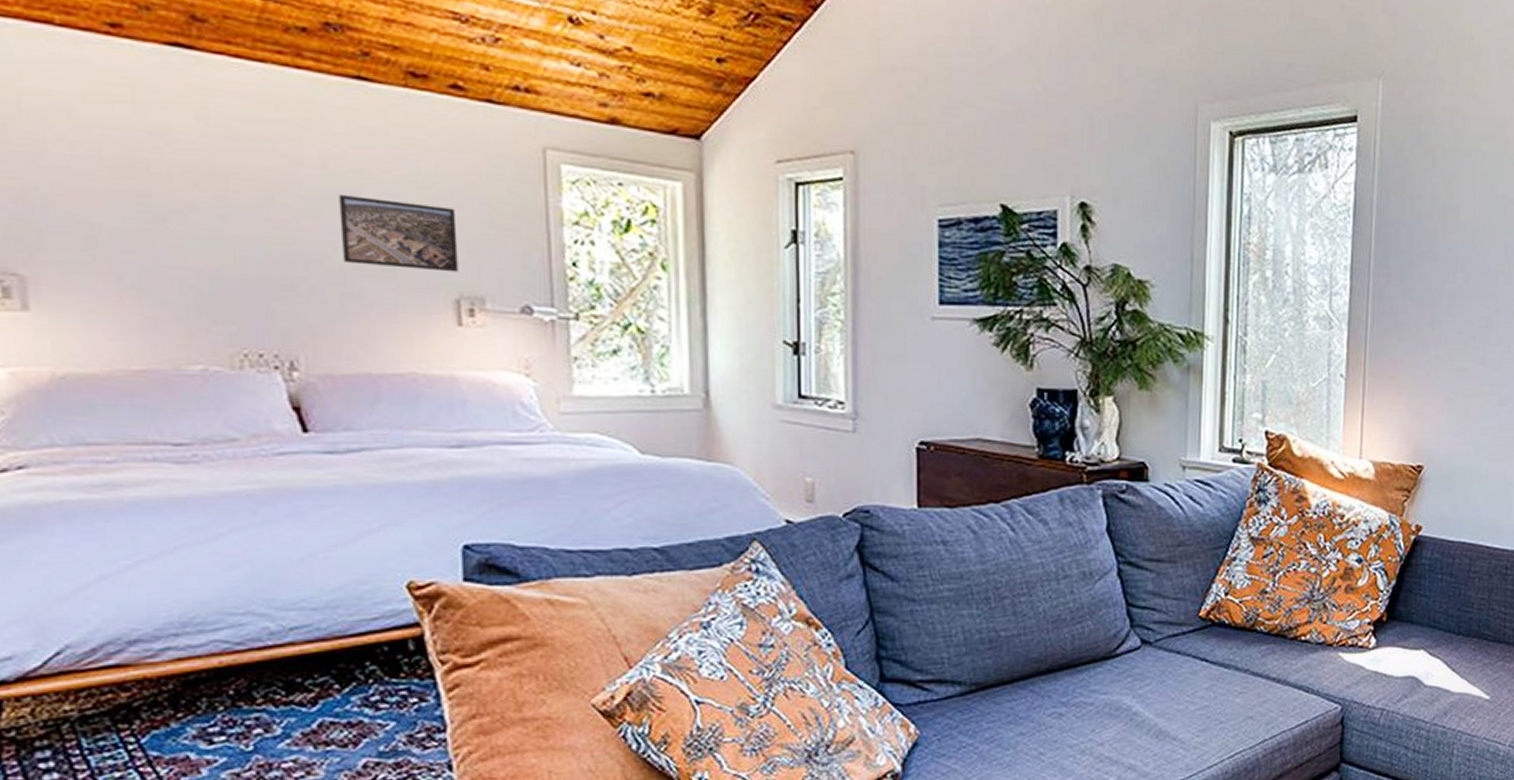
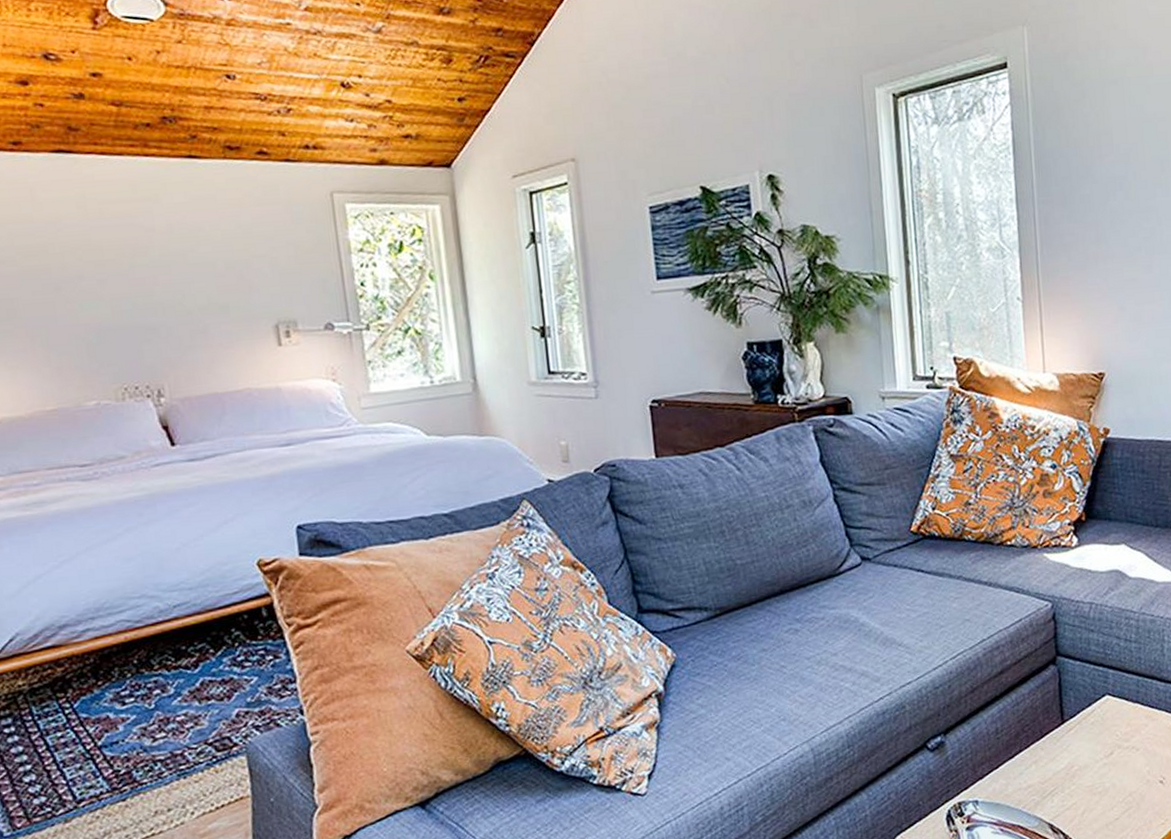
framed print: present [338,195,459,272] -> none [183,250,275,306]

